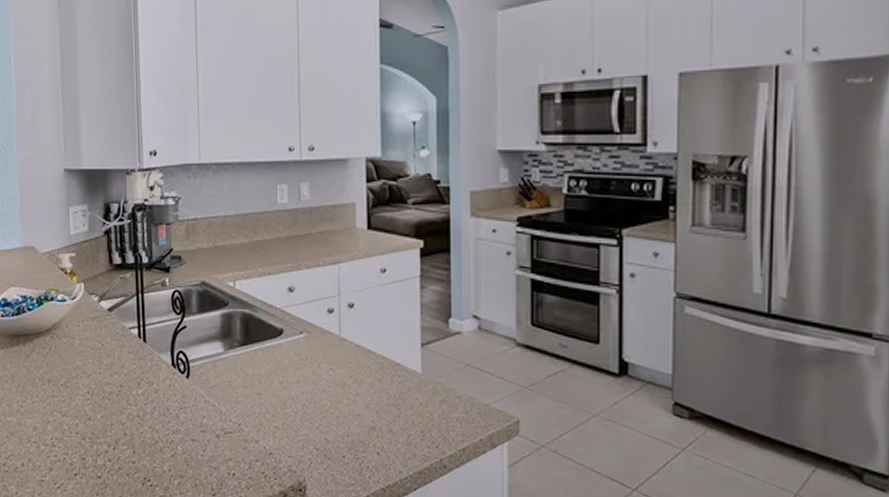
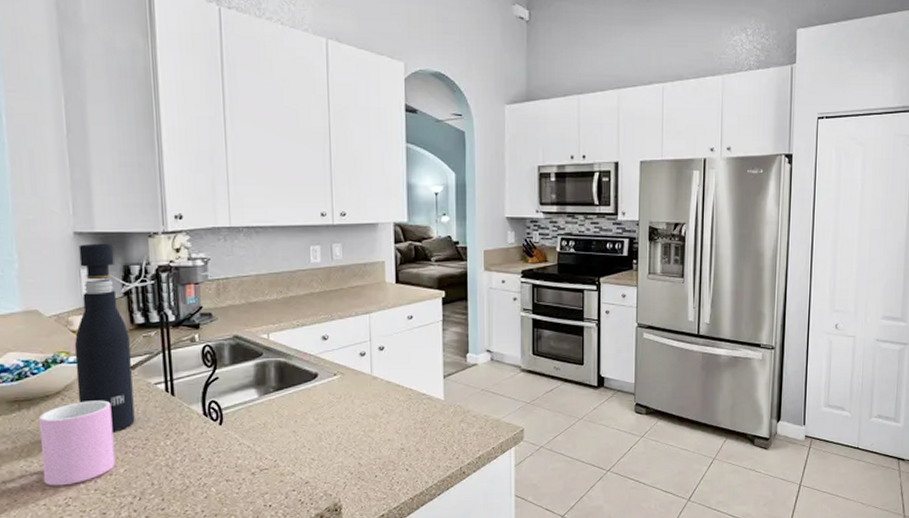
cup: none [32,340,94,425] -> present [38,400,116,486]
pepper grinder: none [62,180,111,376] -> present [74,243,135,432]

